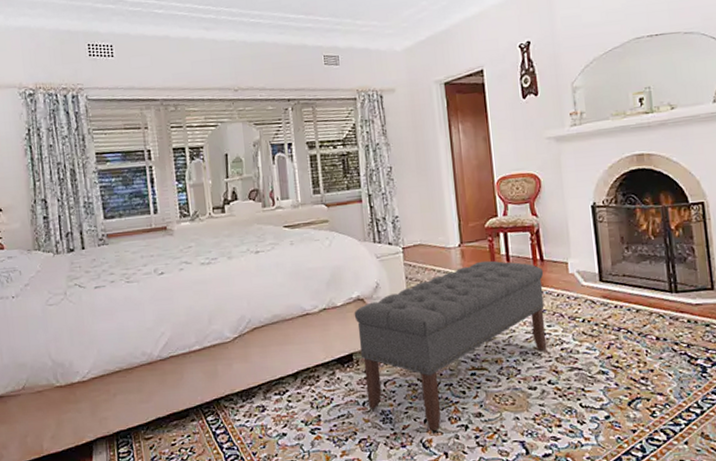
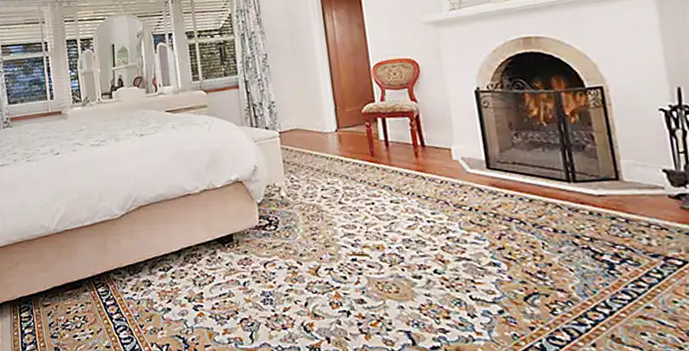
bench: present [354,260,547,432] -> none [233,146,432,316]

